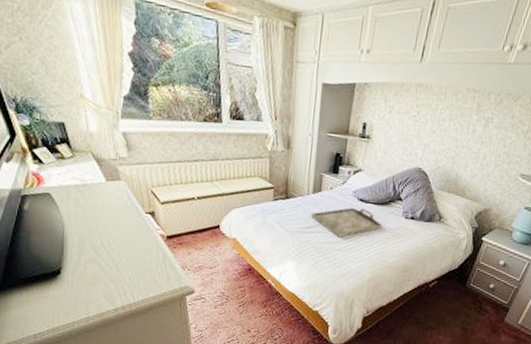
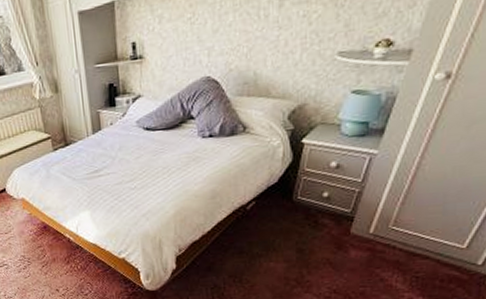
serving tray: present [310,207,382,238] -> none [95,137,177,175]

